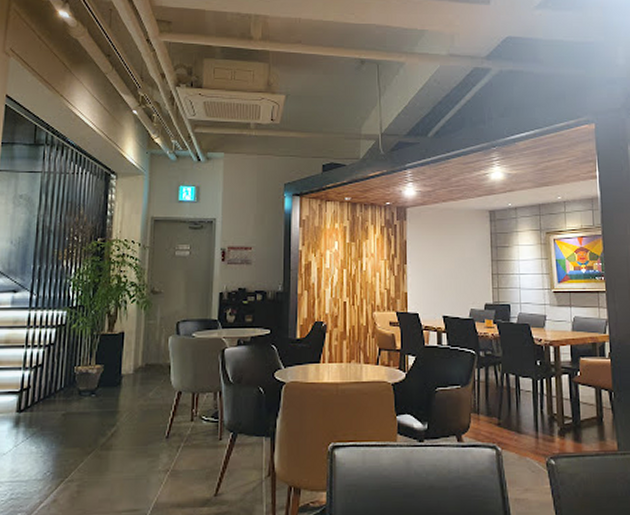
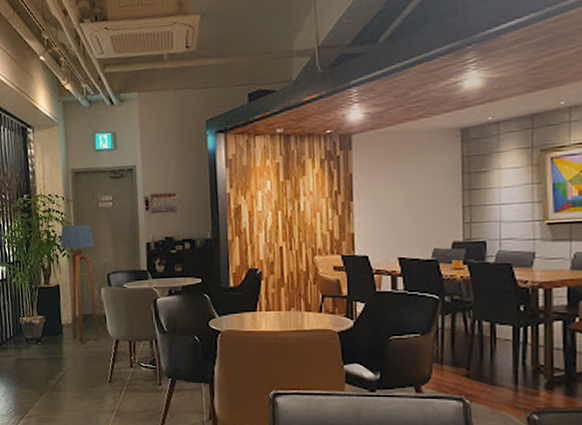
floor lamp: none [130,272,167,395] -> present [60,224,100,343]

